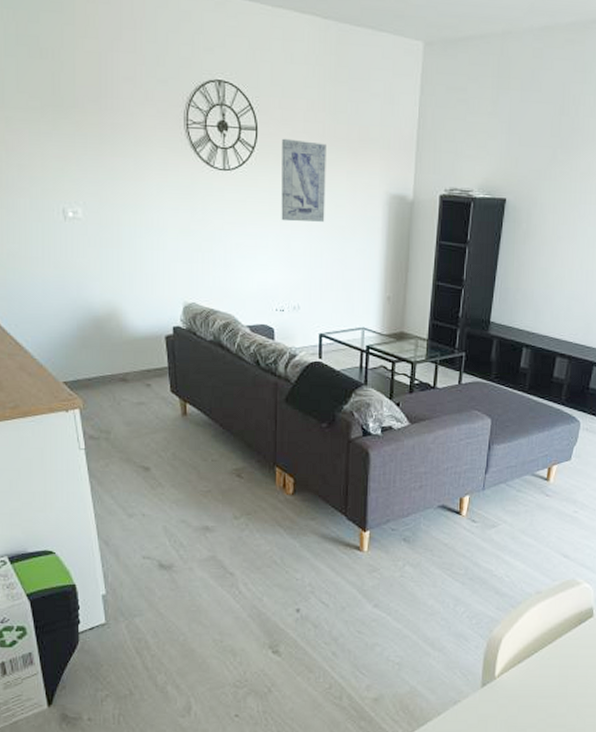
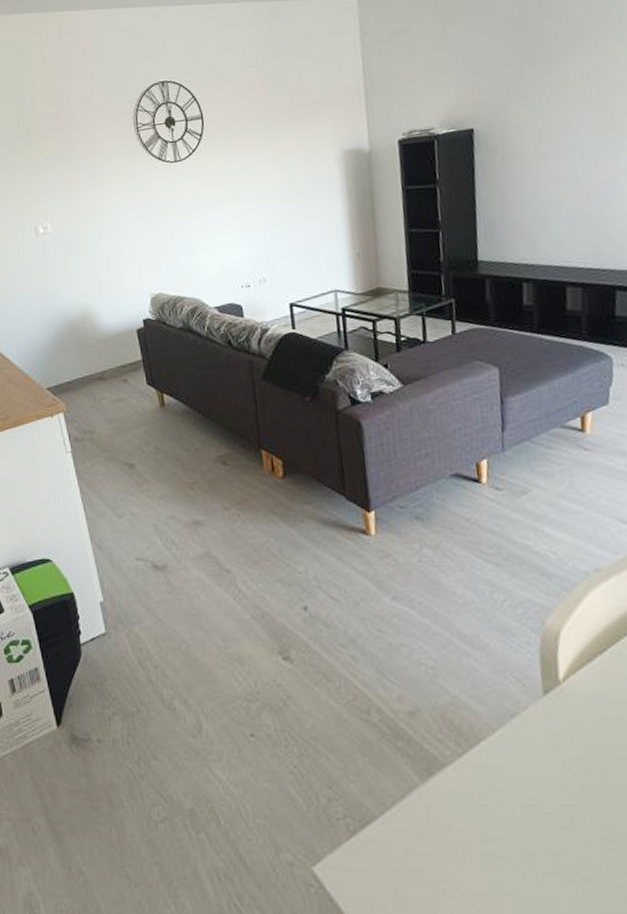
wall art: present [281,138,326,222] -> none [228,116,280,198]

